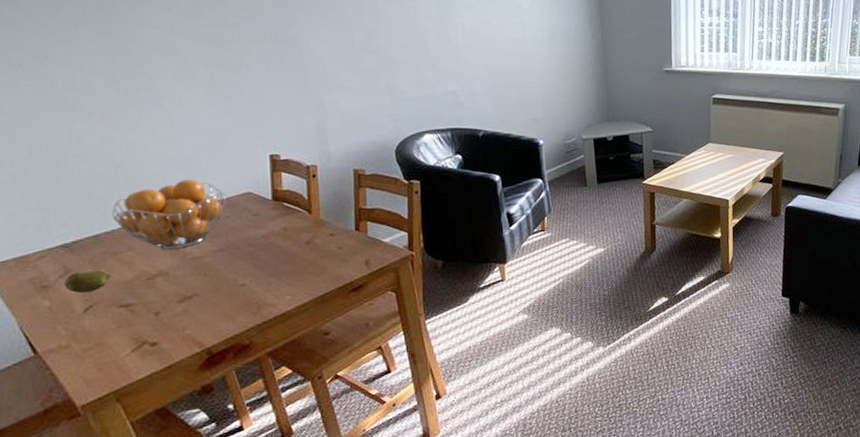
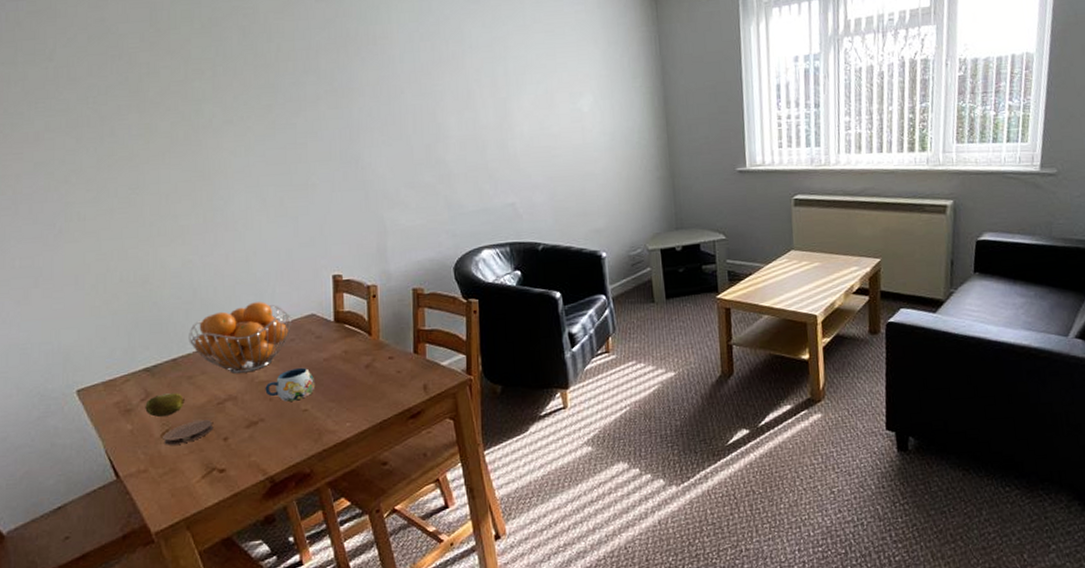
coaster: none [86,295,143,321] -> present [163,420,214,446]
mug: none [199,243,253,277] -> present [265,367,316,402]

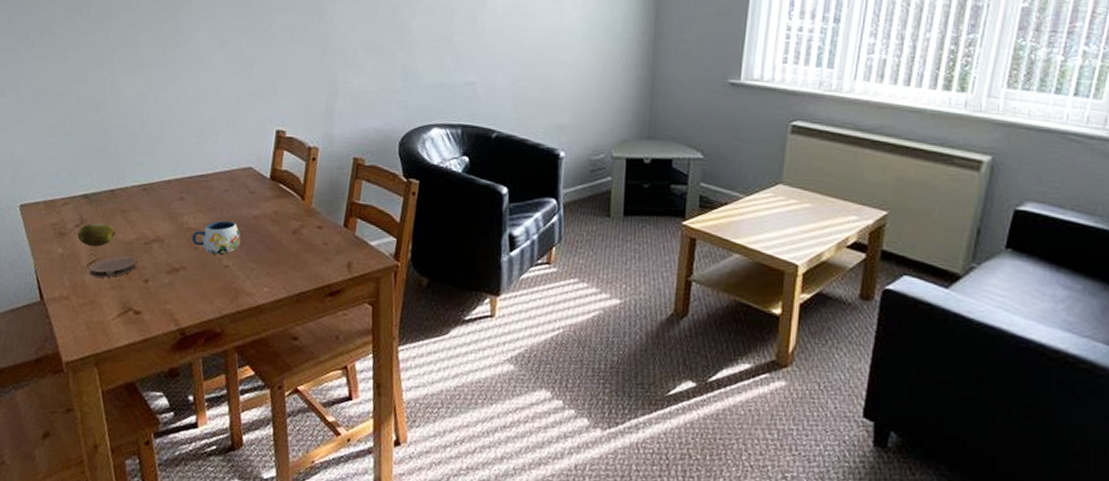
fruit basket: present [188,302,291,374] -> none [128,145,229,217]

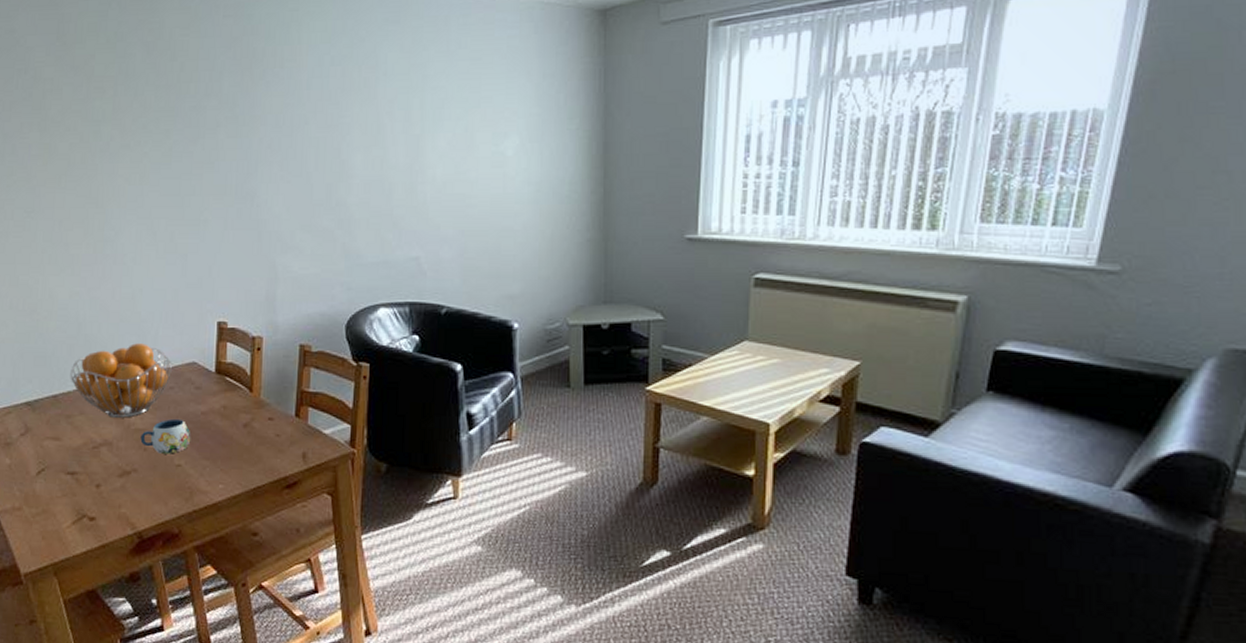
fruit: present [77,223,115,246] -> none [24,430,62,454]
coaster: present [89,256,137,278] -> none [38,463,87,487]
fruit basket: none [128,145,229,217] -> present [70,343,172,418]

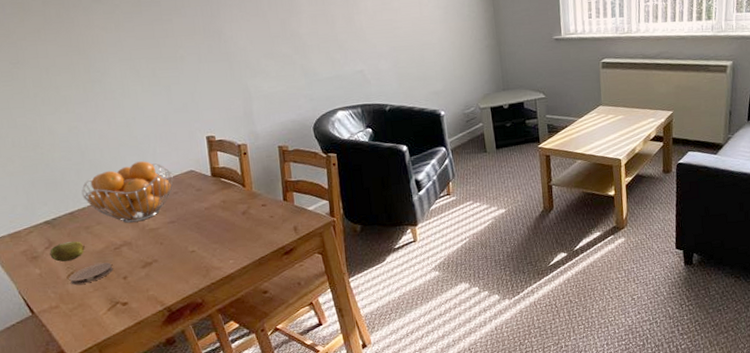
fruit: none [24,430,62,454] -> present [49,241,85,262]
coaster: none [38,463,87,487] -> present [69,262,113,286]
mug: present [140,418,191,454] -> none [155,215,200,245]

